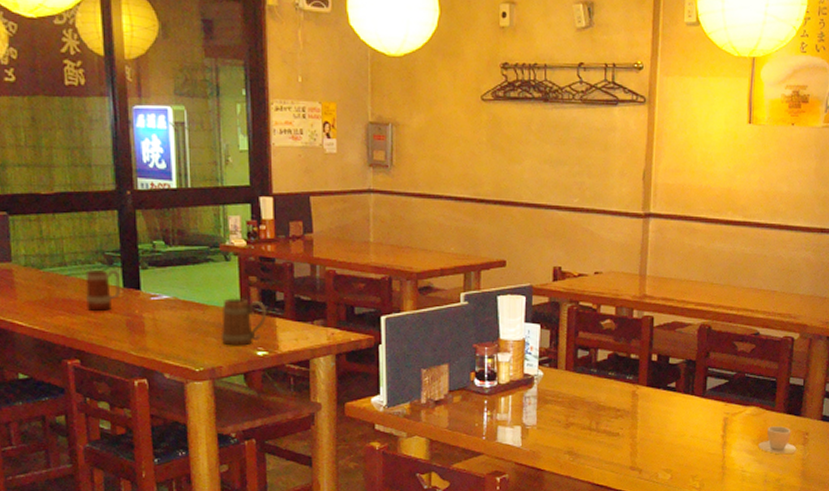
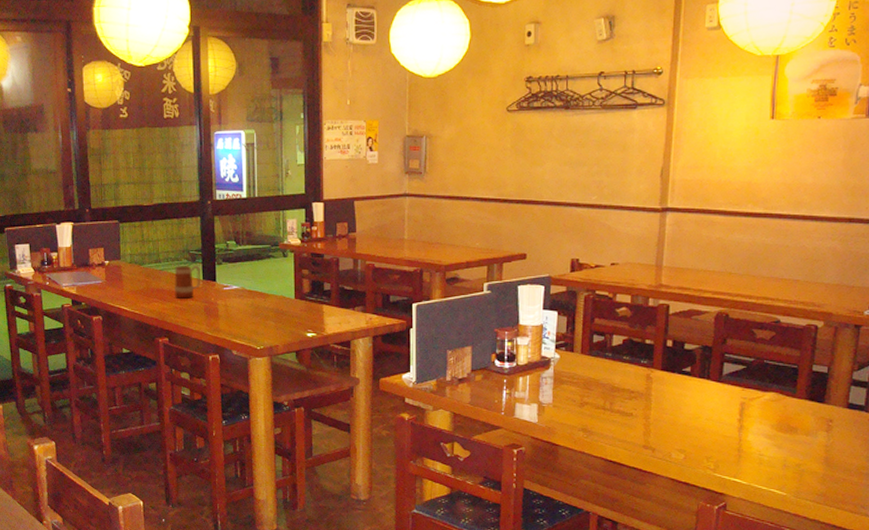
beer mug: present [220,298,267,346] -> none [278,288,316,328]
teacup: present [758,426,797,455] -> none [777,412,819,441]

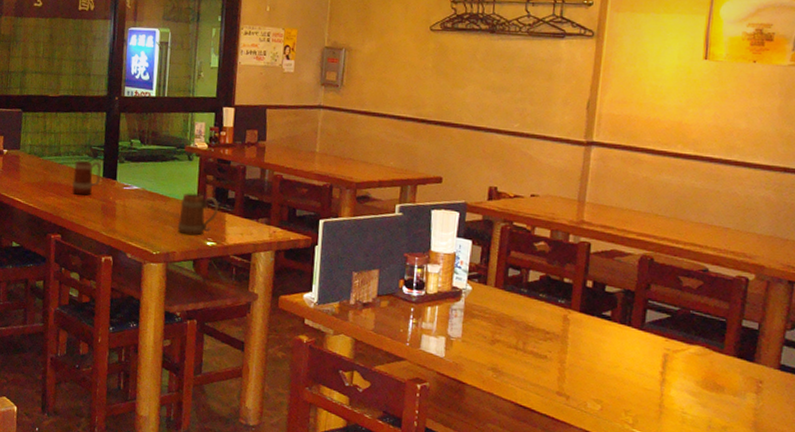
beer mug: none [278,288,316,328] -> present [177,193,220,236]

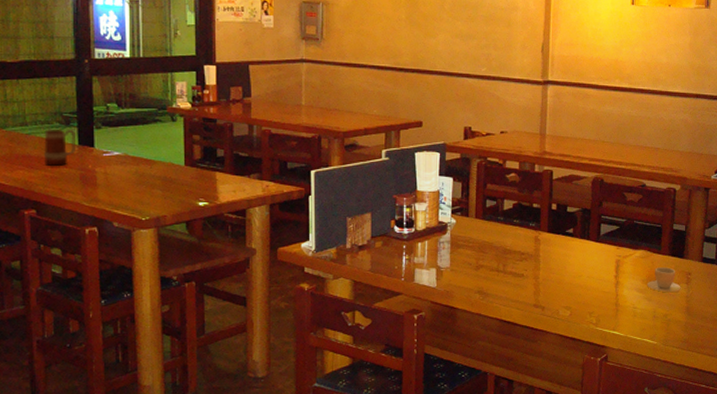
beer mug: present [177,193,220,236] -> none [166,154,209,197]
teacup: none [702,369,748,402] -> present [647,267,681,293]

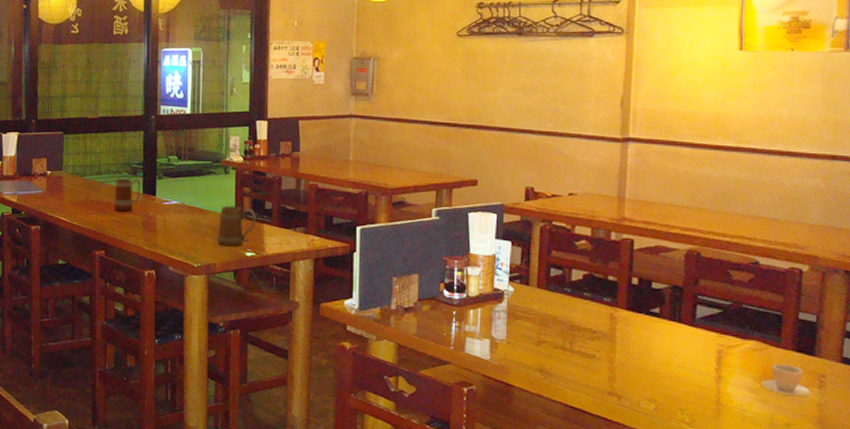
beer mug: none [166,154,209,197] -> present [216,205,257,247]

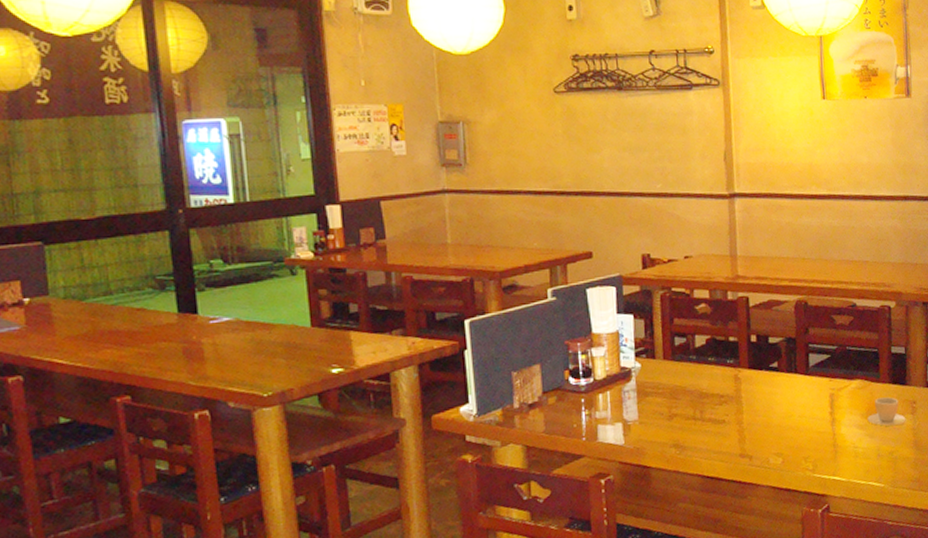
beer mug: present [114,178,141,212] -> none [134,294,176,341]
beer mug: present [216,205,257,247] -> none [290,313,340,366]

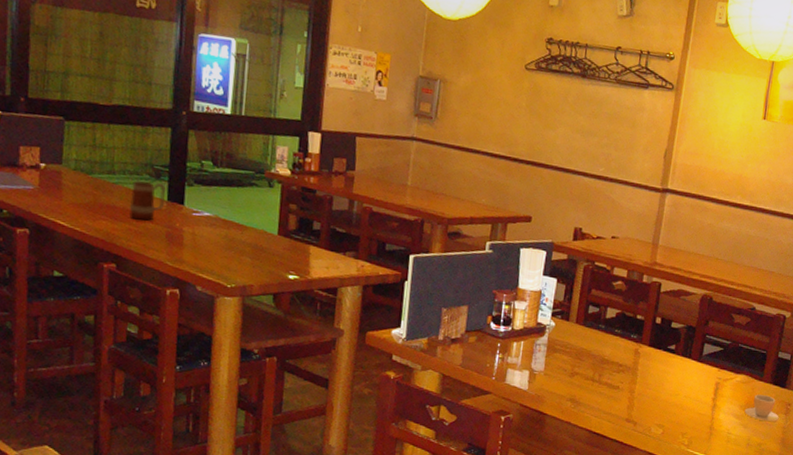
beer mug: none [134,294,176,341] -> present [129,181,166,221]

